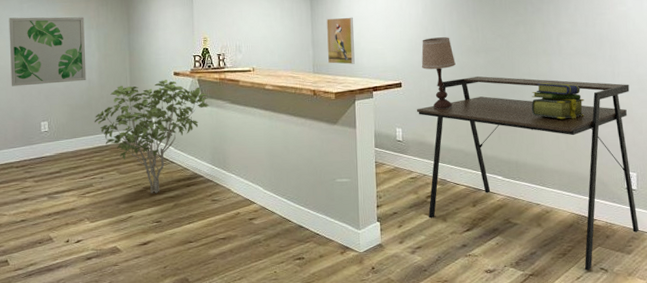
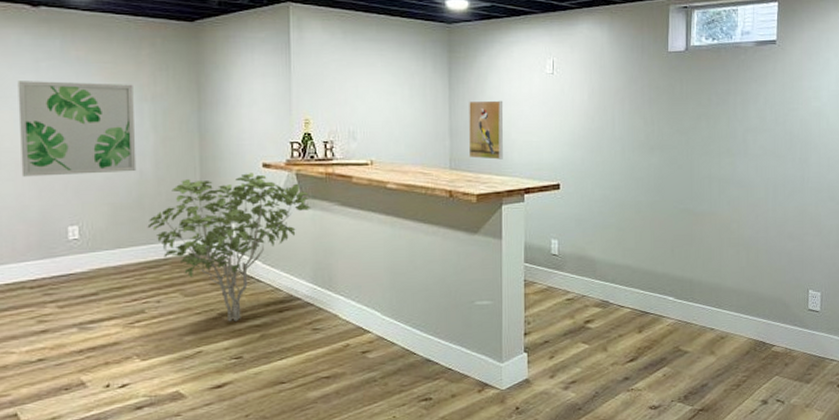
desk: present [416,76,639,271] -> none [576,178,820,403]
table lamp: present [421,37,456,109] -> none [584,130,625,217]
stack of books: present [531,83,584,119] -> none [710,188,769,231]

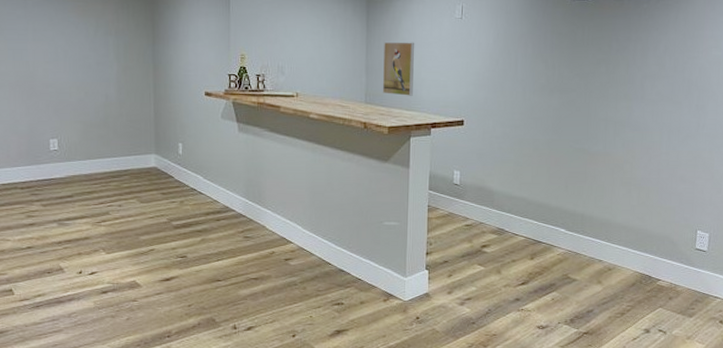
wall art: present [17,81,137,177] -> none [10,15,103,97]
shrub: present [147,173,312,322] -> none [111,100,245,226]

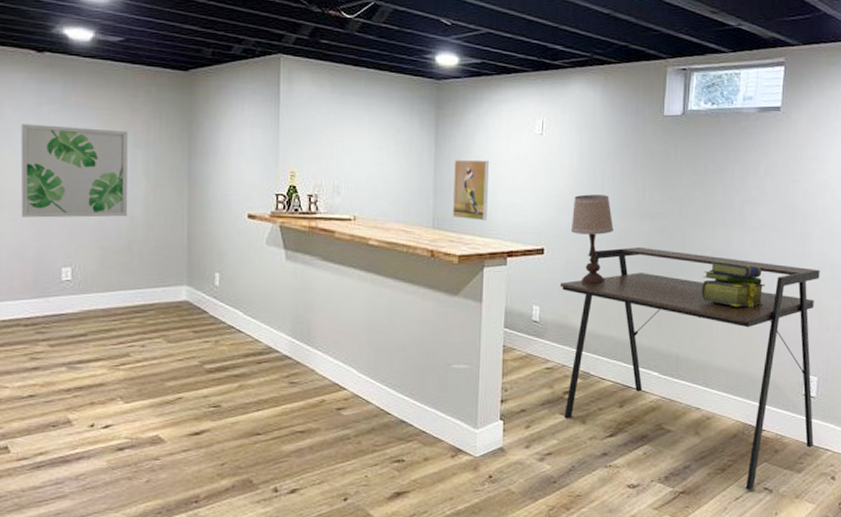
wall art: none [10,15,103,97] -> present [20,124,128,218]
desk: none [477,119,714,331] -> present [559,247,820,490]
table lamp: none [487,72,526,152] -> present [570,194,614,285]
stack of books: none [604,131,663,172] -> present [701,261,765,308]

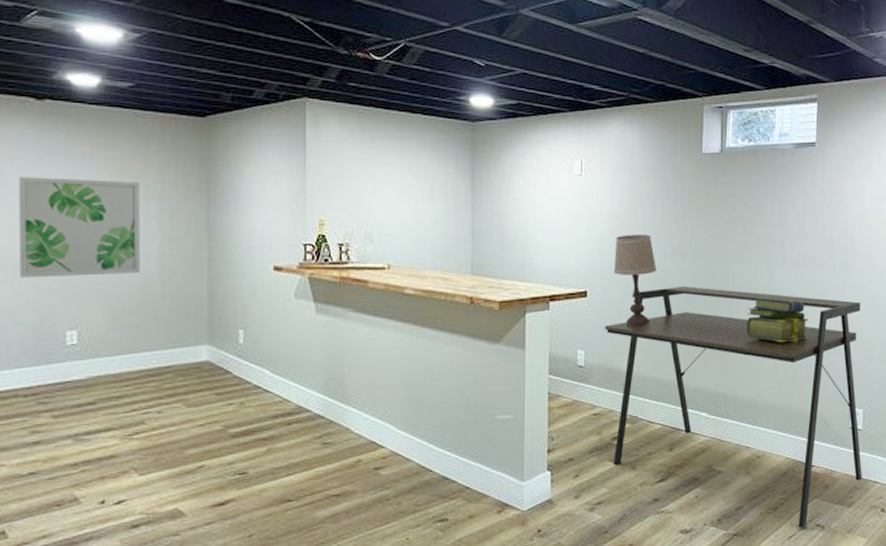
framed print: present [452,159,490,221] -> none [491,202,529,265]

